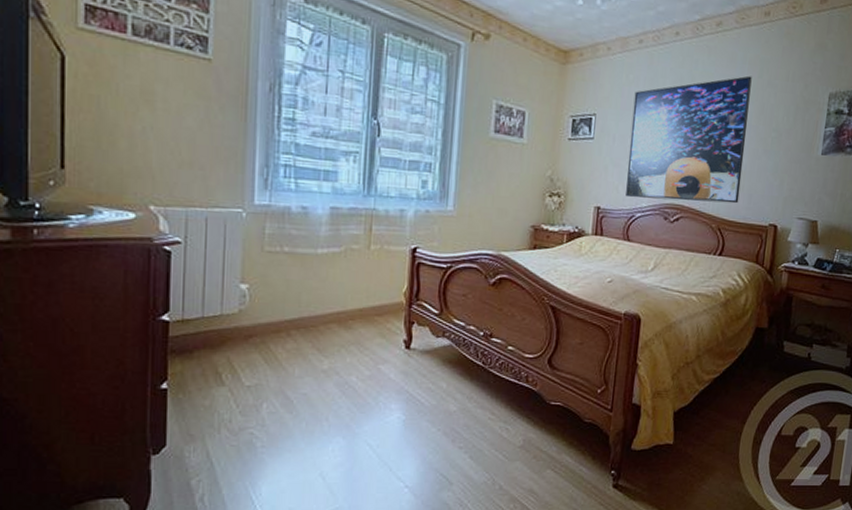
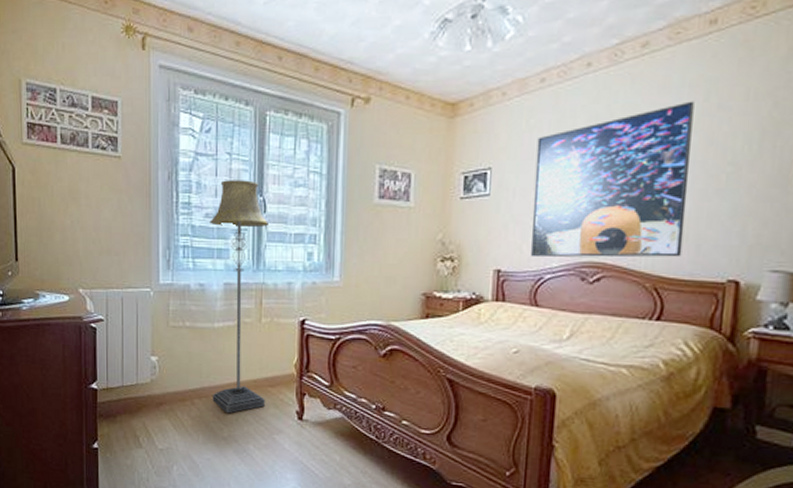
floor lamp: none [312,98,382,345] -> present [210,180,268,414]

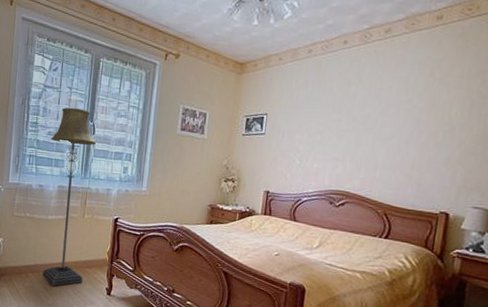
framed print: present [531,101,694,258] -> none [293,75,423,192]

